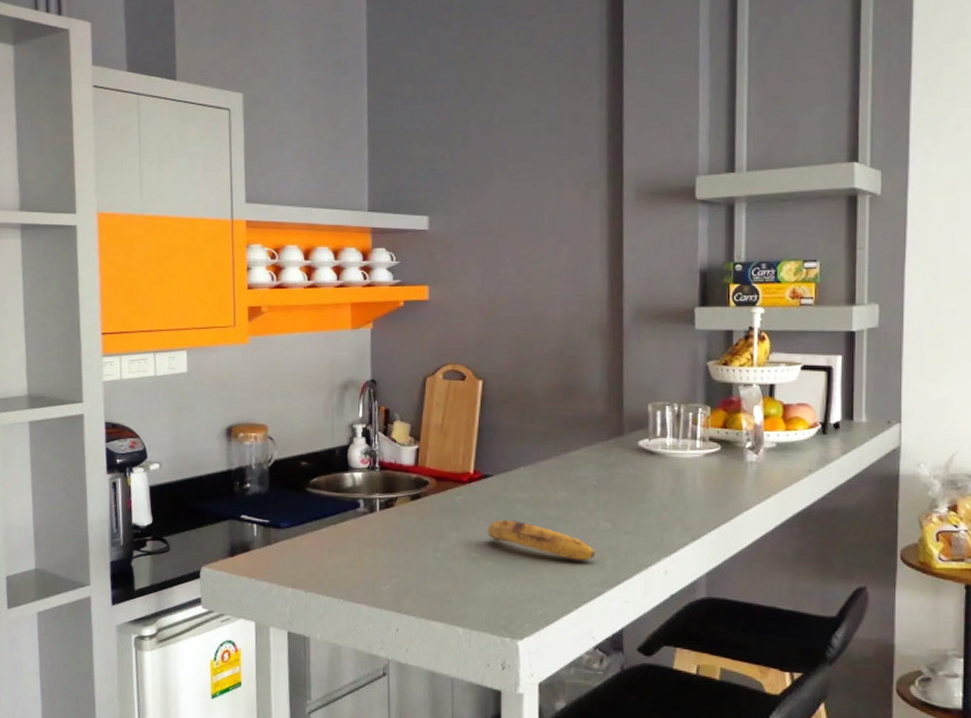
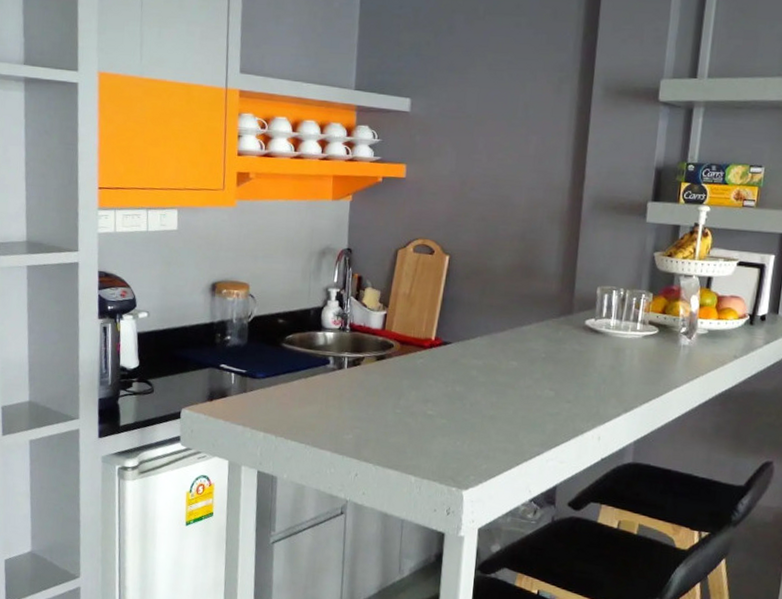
banana: present [487,519,596,561] -> none [443,382,538,424]

